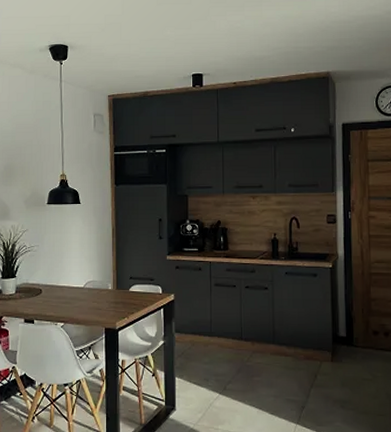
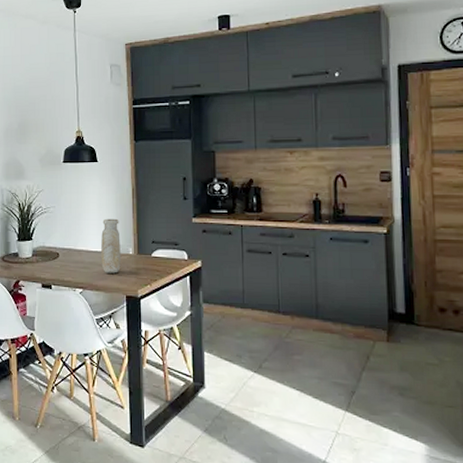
vase: none [82,256,101,308] -> present [101,218,121,273]

